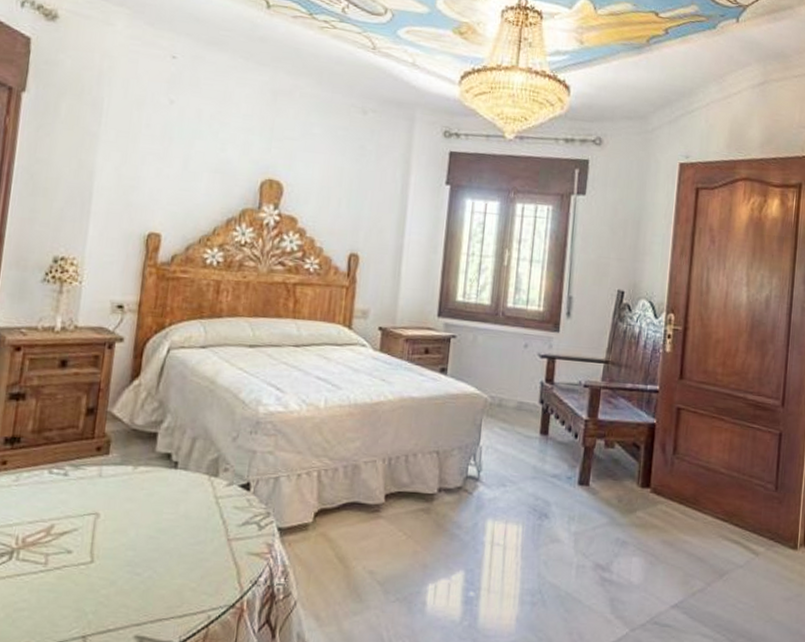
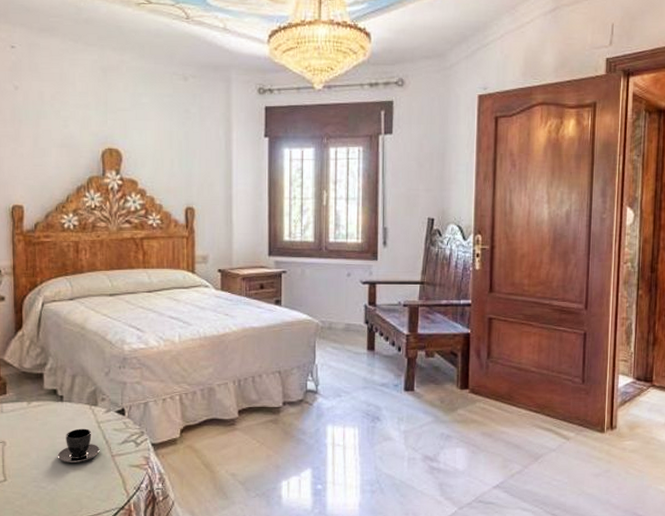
teacup: none [160,503,215,545] -> present [57,428,100,462]

